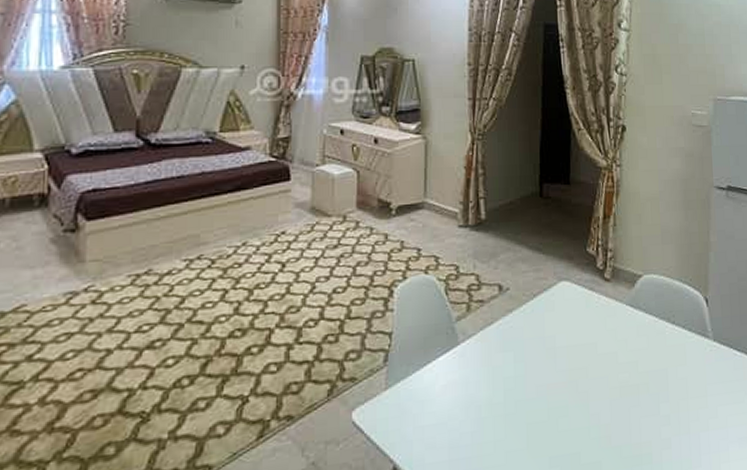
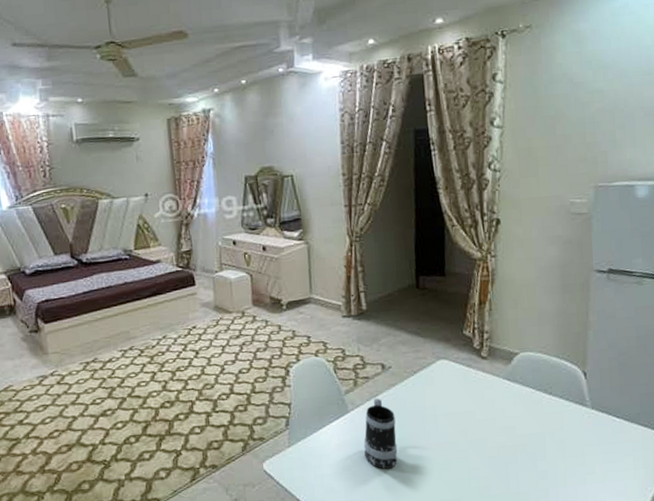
mug: none [474,327,512,417] -> present [364,398,398,469]

